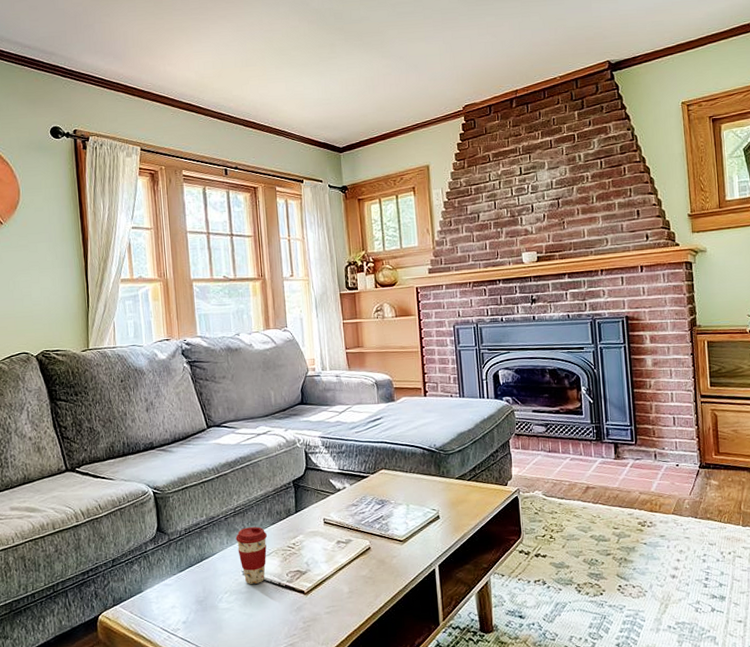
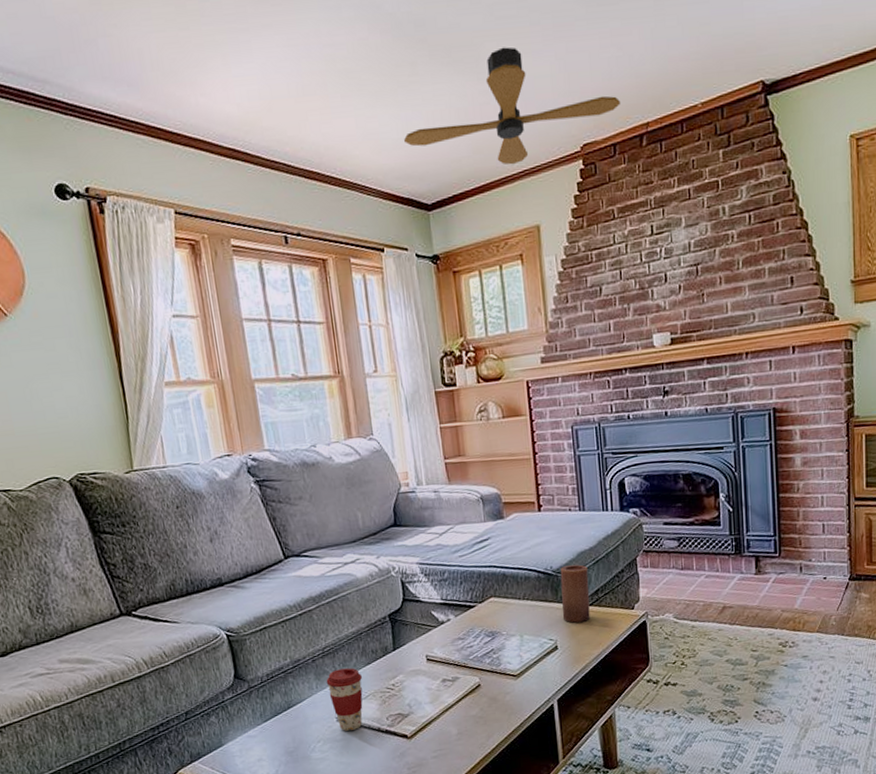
ceiling fan: none [323,34,495,120] -> present [404,47,621,165]
candle: none [442,444,469,495] -> present [560,564,590,623]

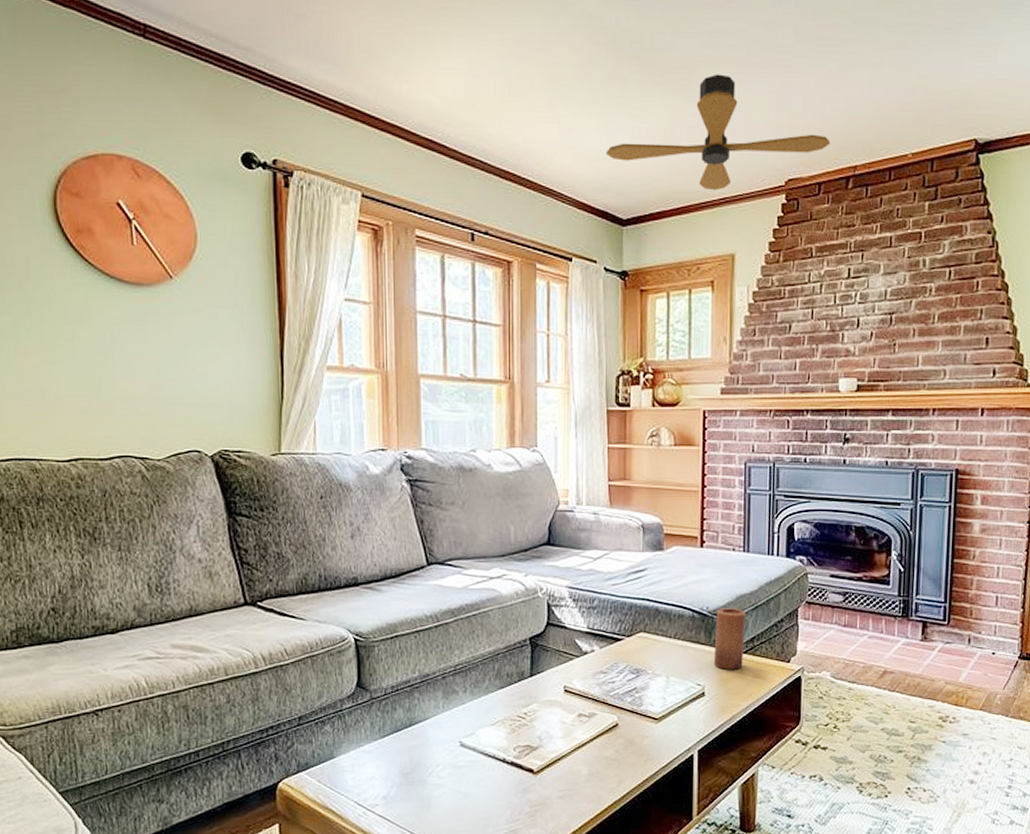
coffee cup: present [326,668,363,731] -> none [454,690,494,757]

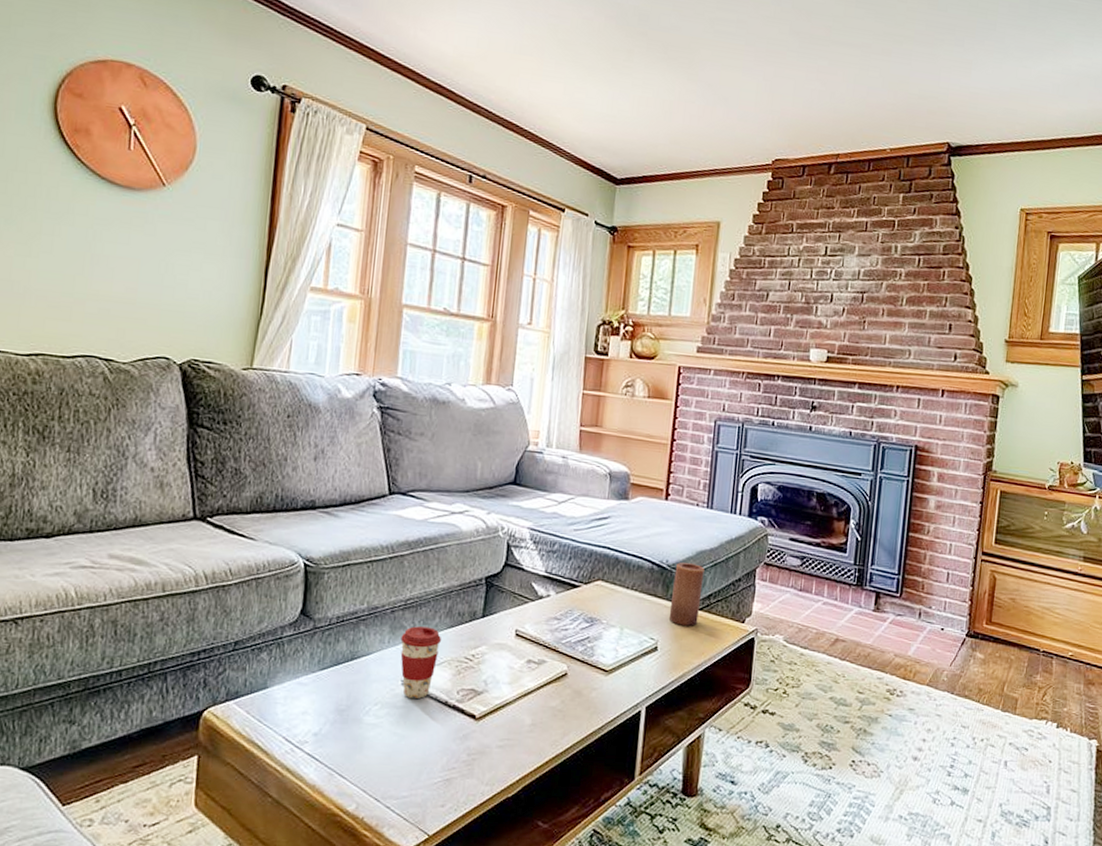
coffee cup: none [454,690,494,757] -> present [400,626,442,698]
ceiling fan: present [607,74,831,191] -> none [607,57,817,162]

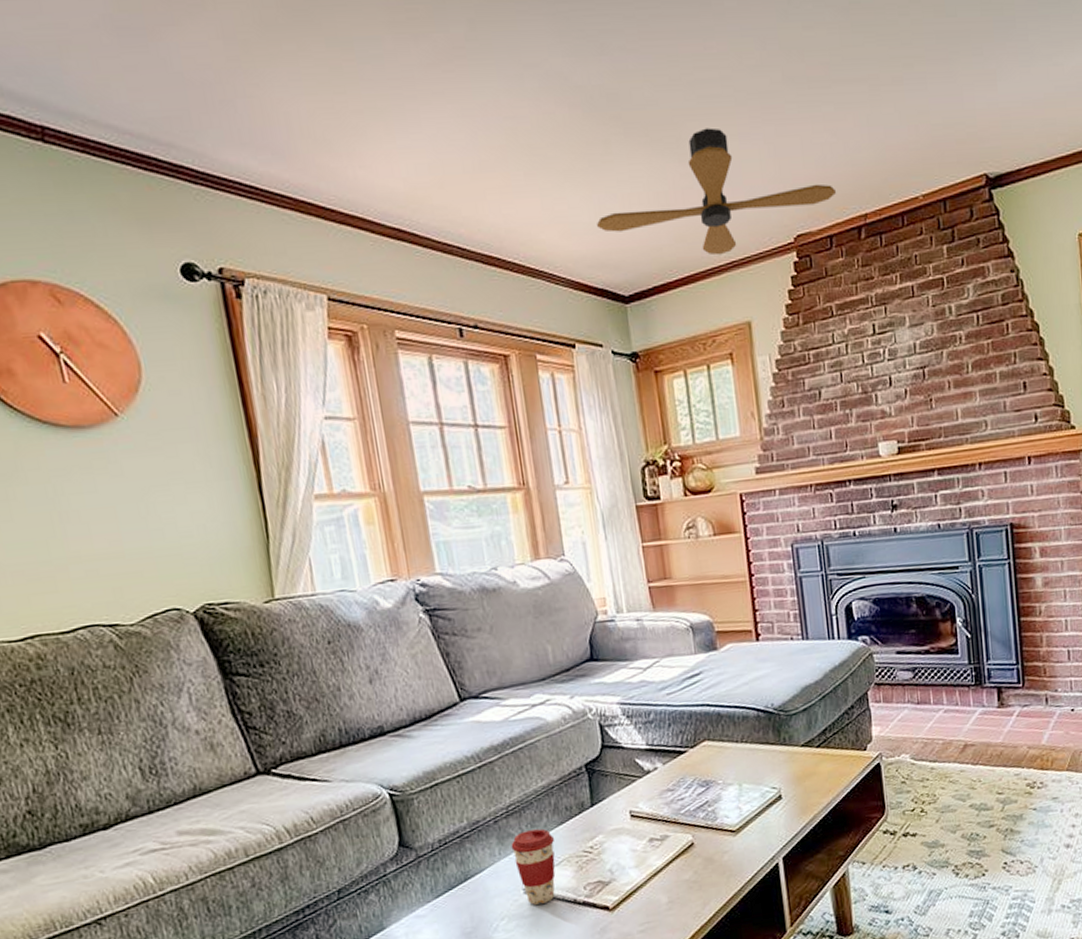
ceiling fan: none [607,57,817,162] -> present [597,128,837,256]
candle: present [668,562,705,626] -> none [782,701,818,768]

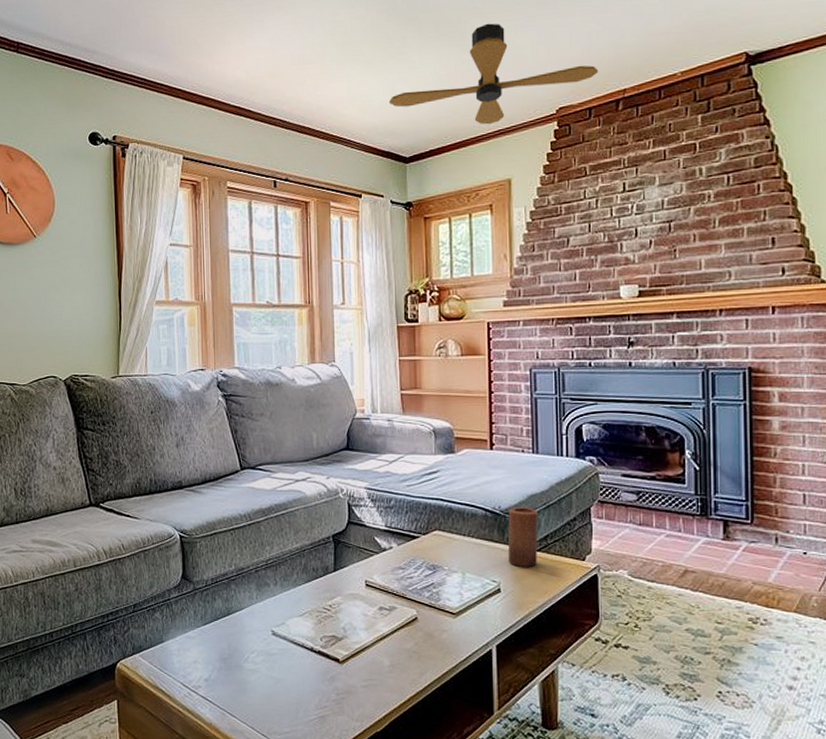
coffee cup: present [511,828,556,905] -> none [266,583,302,646]
candle: none [782,701,818,768] -> present [507,507,538,567]

